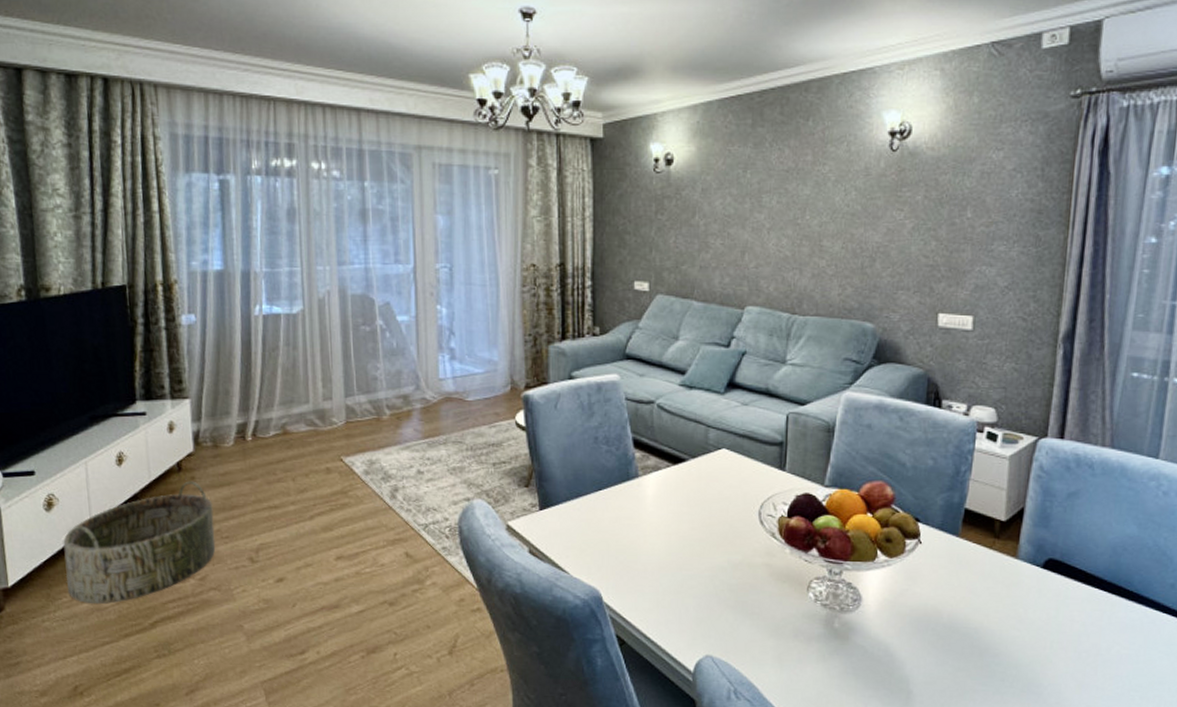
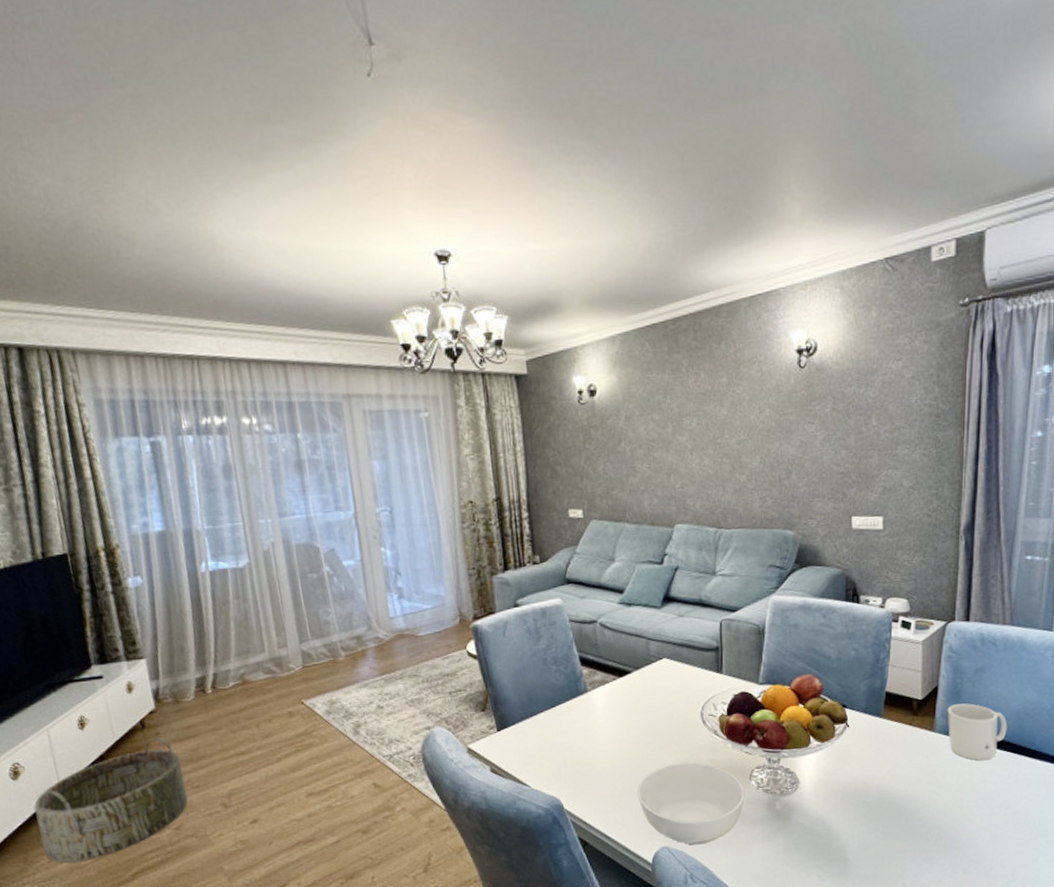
bowl: none [683,565,801,658] -> present [637,762,745,845]
mug: none [1033,530,1102,597] -> present [947,703,1008,761]

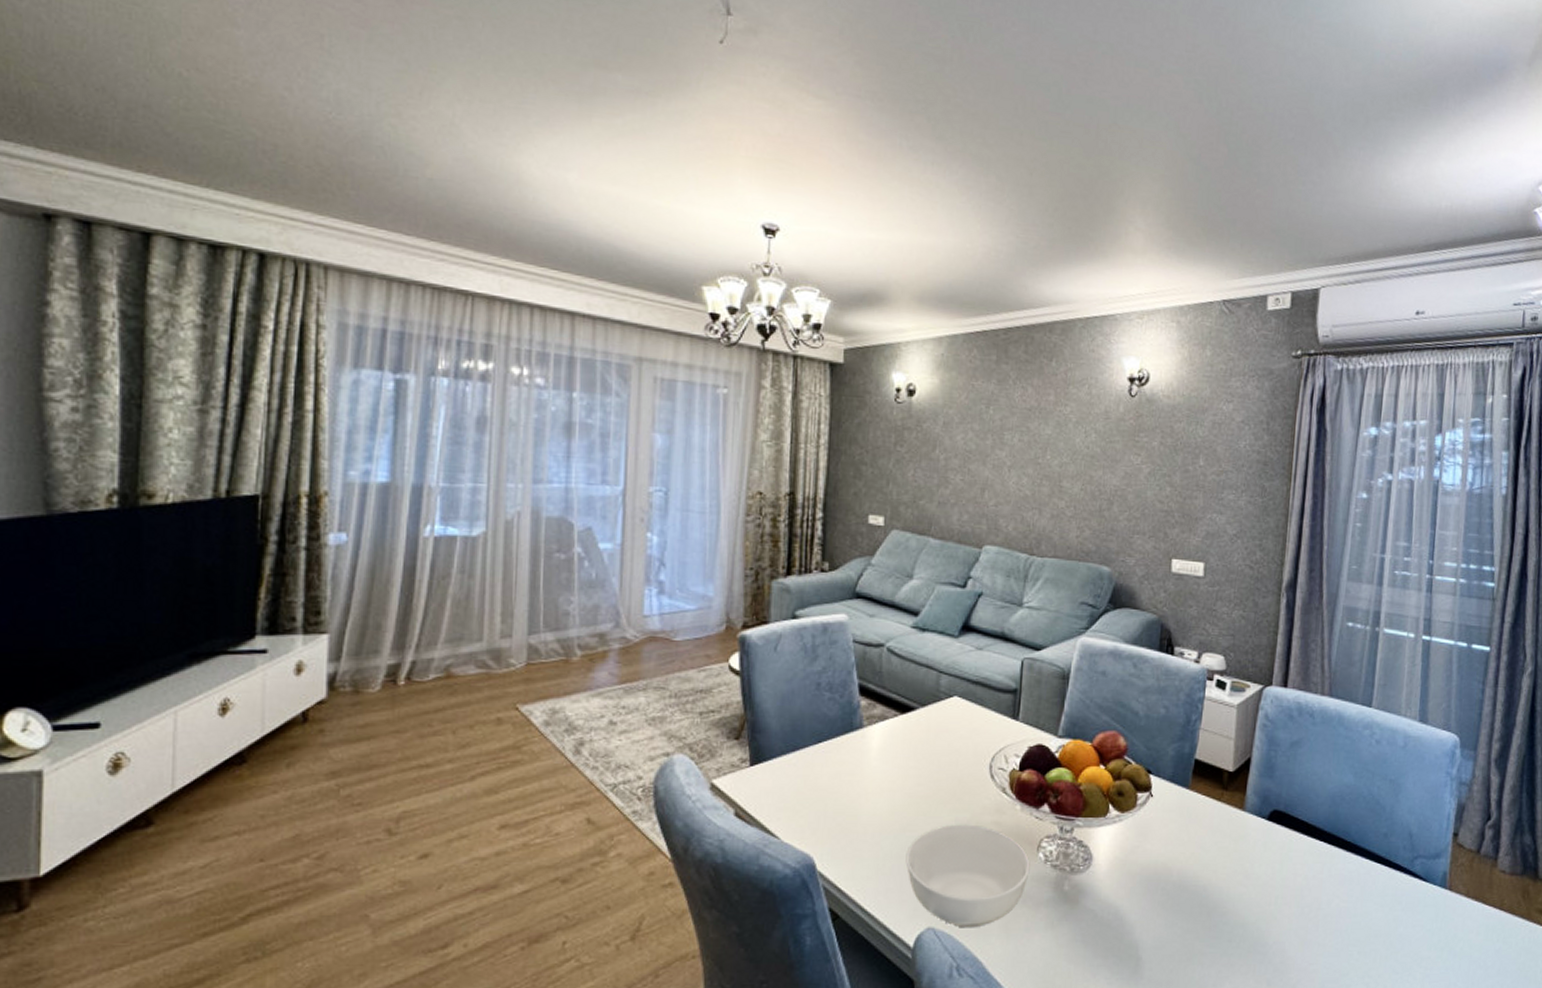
basket: present [34,736,188,863] -> none [126,734,345,894]
mug: present [947,703,1008,761] -> none [1258,781,1322,850]

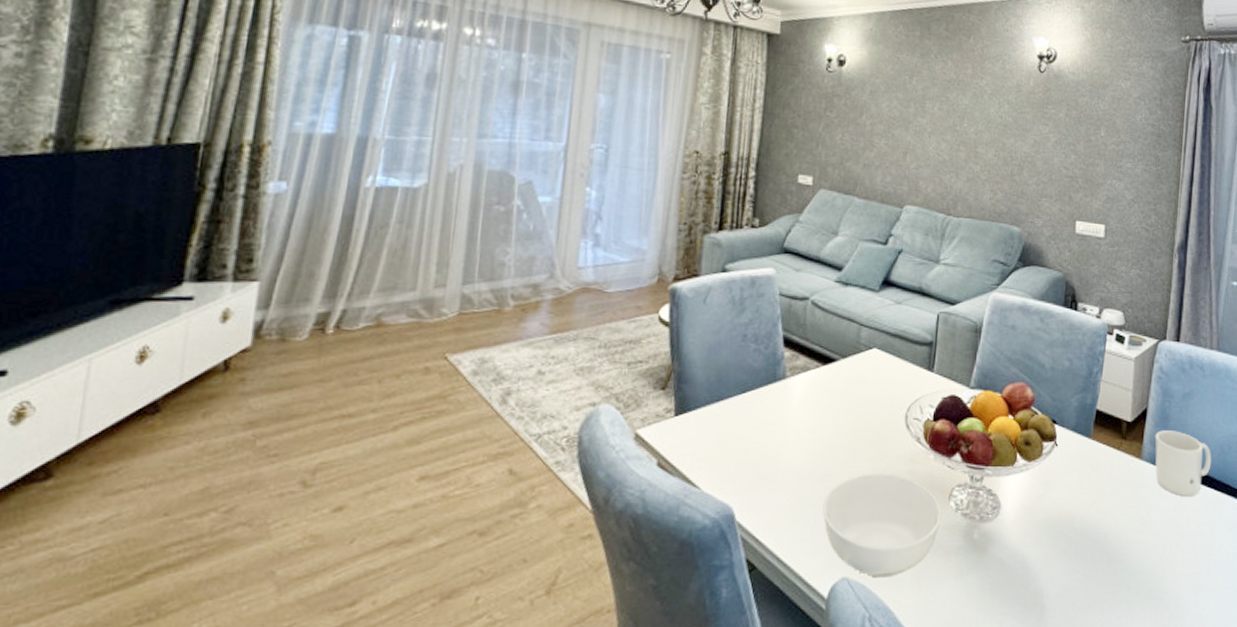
mug: none [1258,781,1322,850] -> present [1154,430,1212,497]

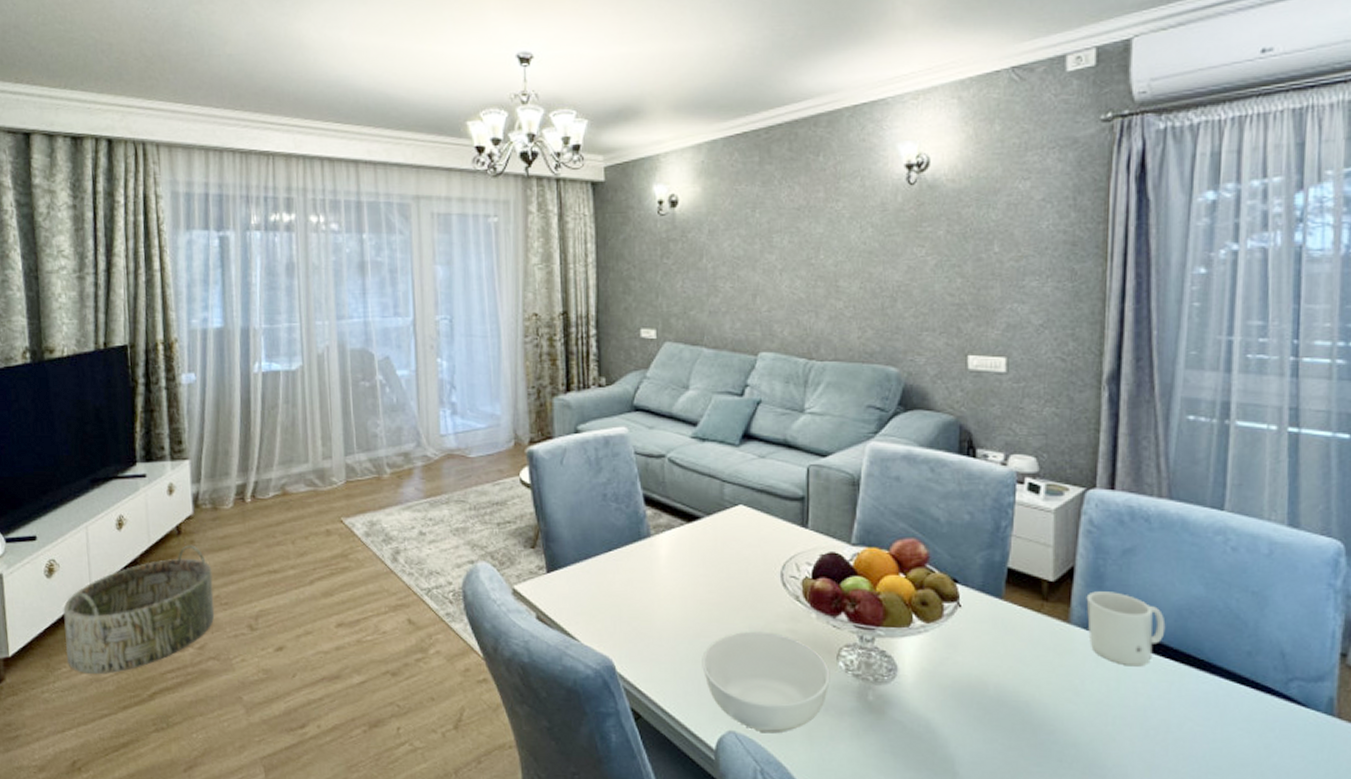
basket: none [18,383,264,551] -> present [63,544,215,674]

